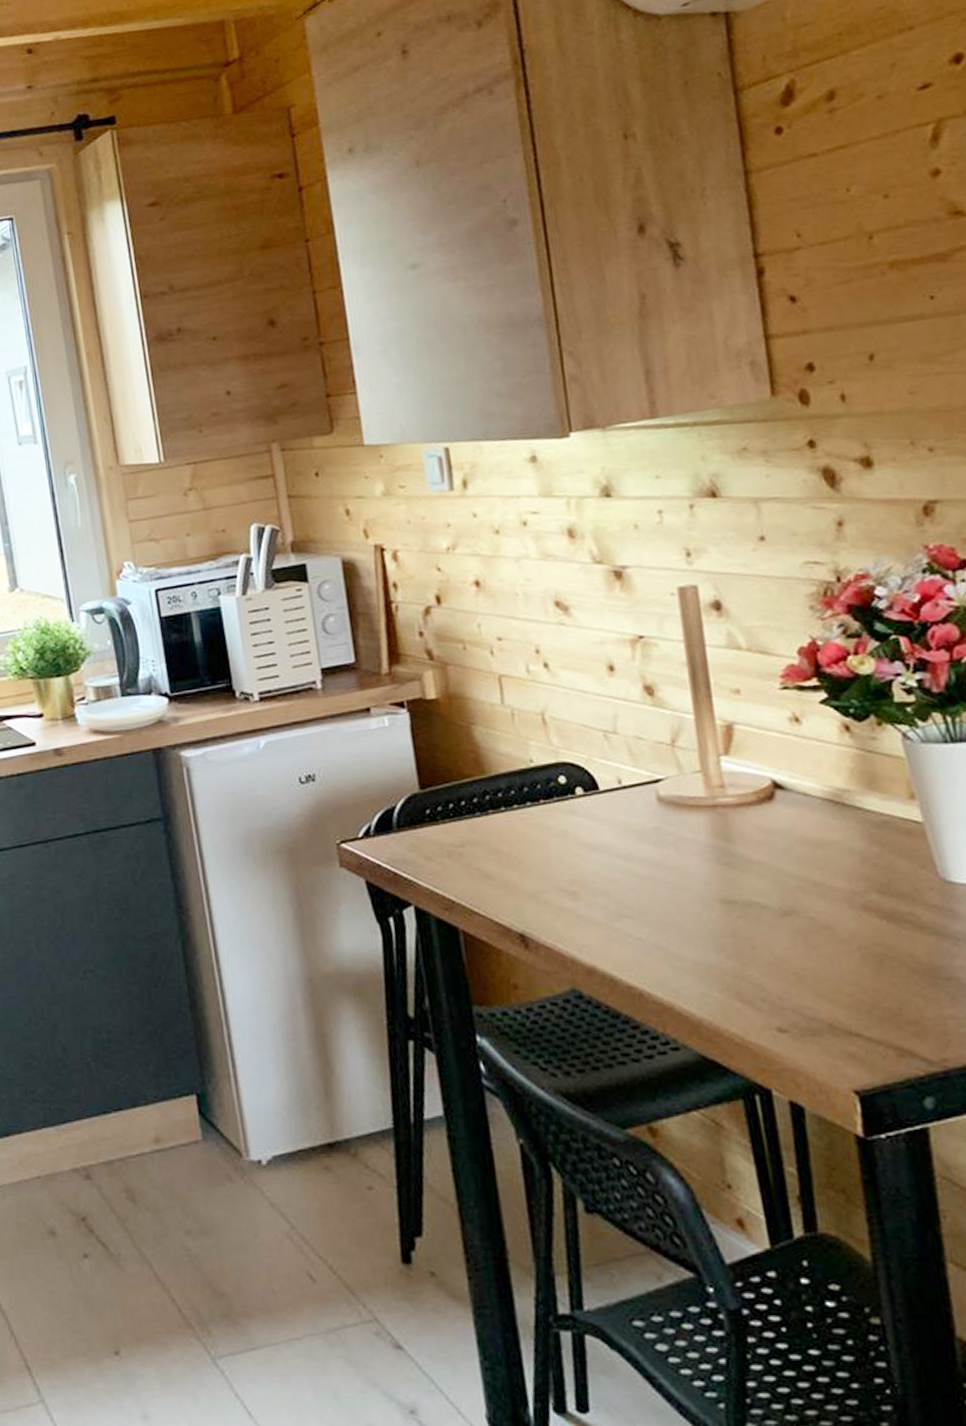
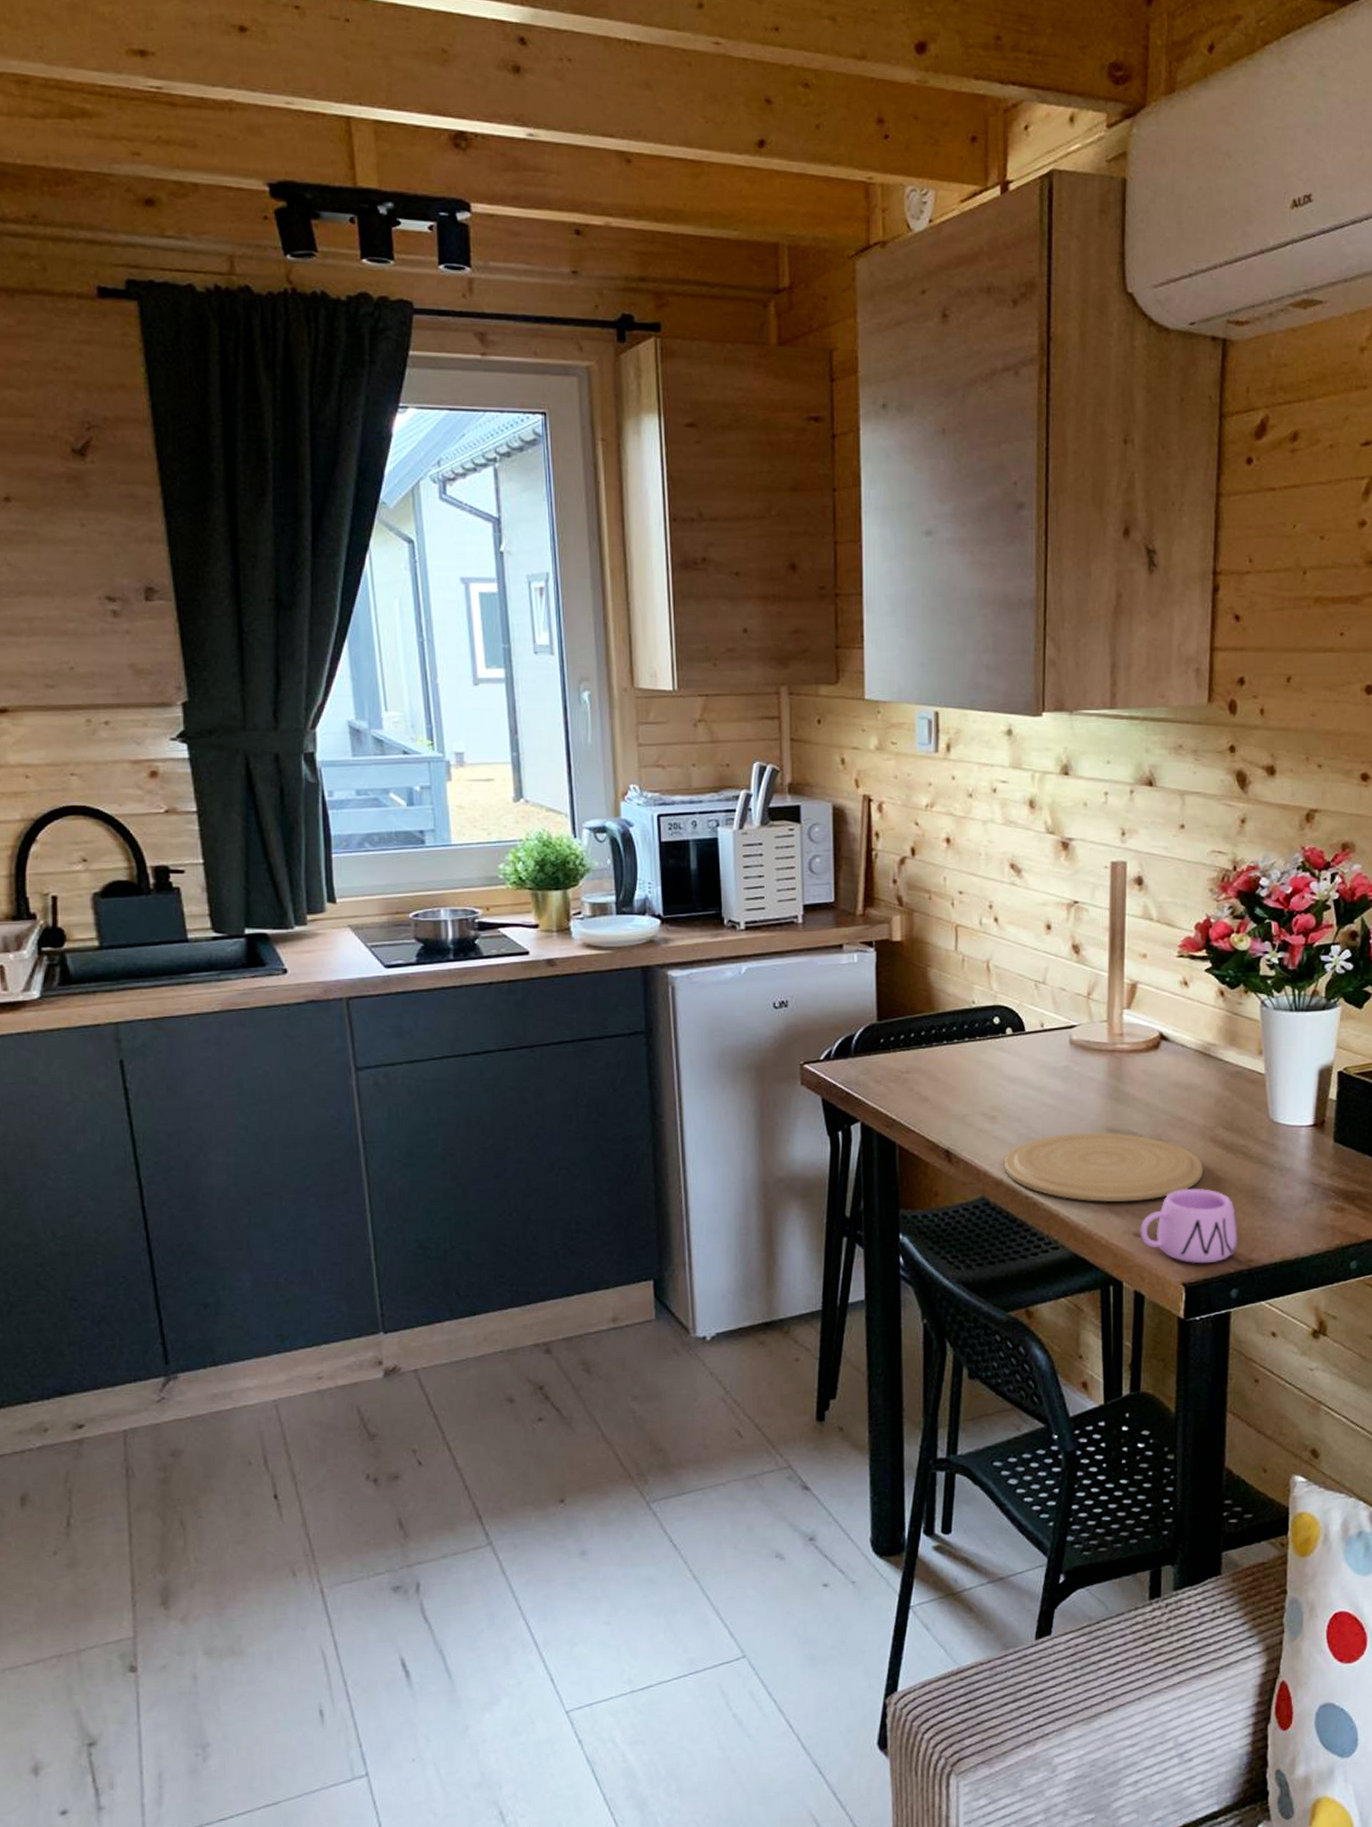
plate: none [594,904,860,990] -> present [1004,1132,1203,1202]
mug: none [784,969,923,1066] -> present [1140,1189,1238,1264]

